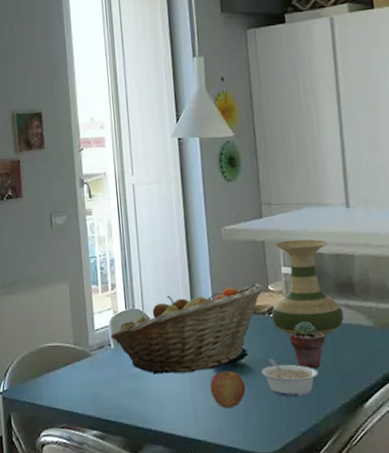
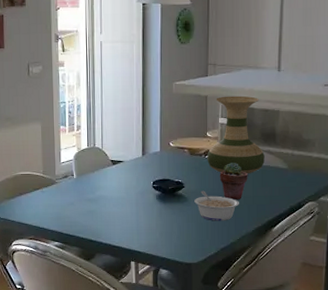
fruit basket: present [110,282,264,375] -> none [74,130,203,201]
apple: present [209,371,246,409] -> none [152,200,180,229]

